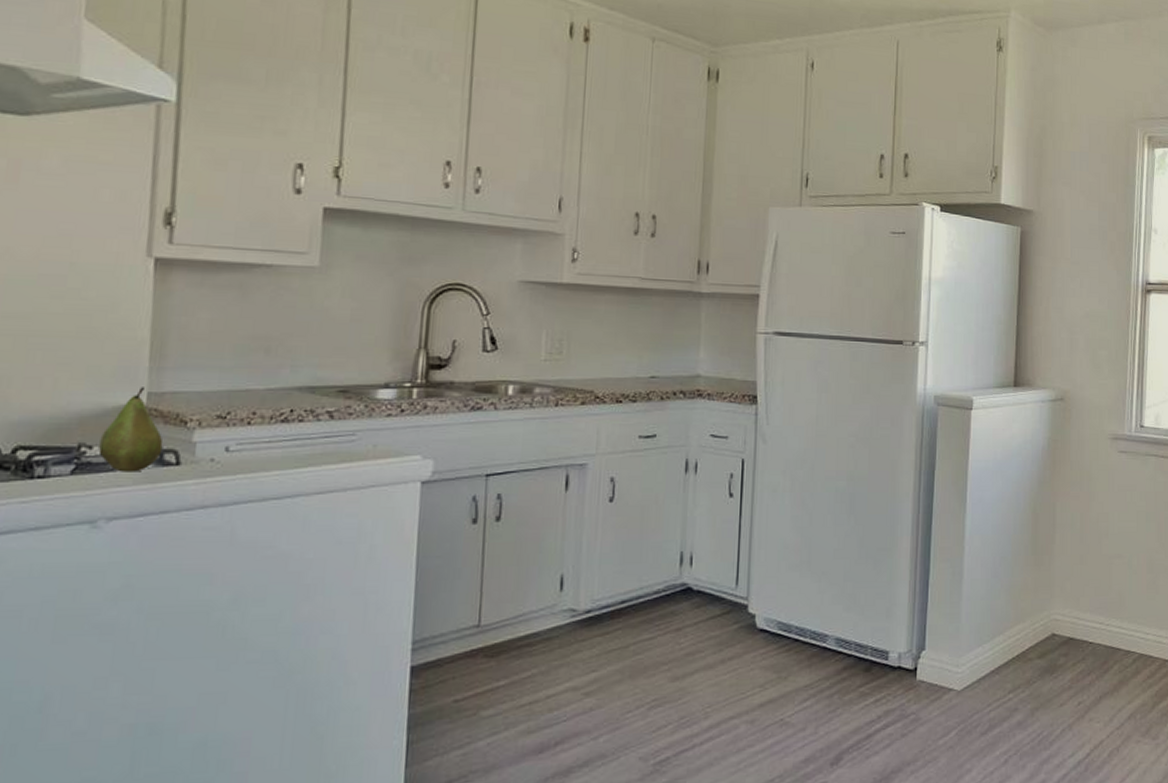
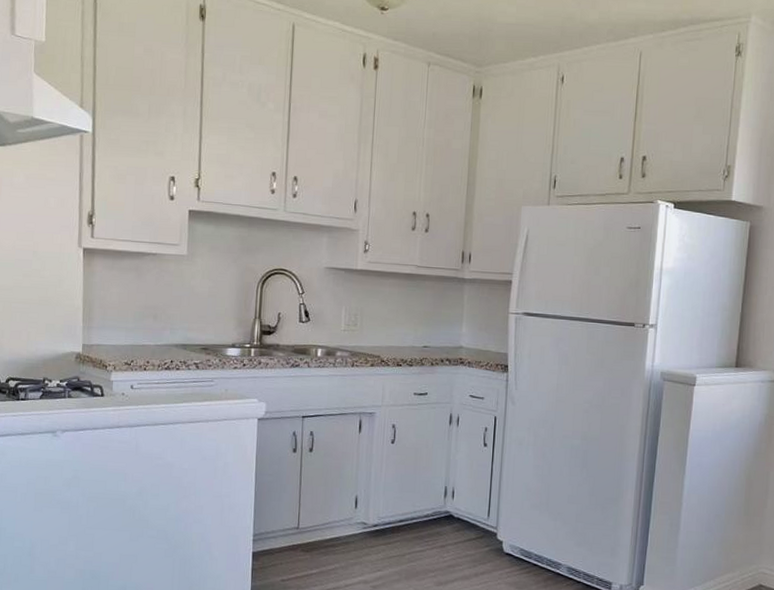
fruit: present [98,387,164,472] -> none [55,340,93,400]

